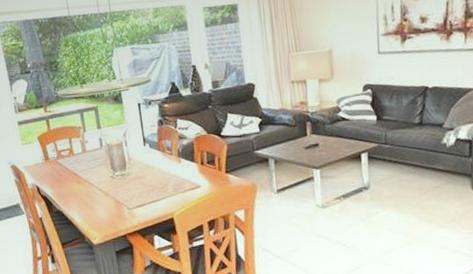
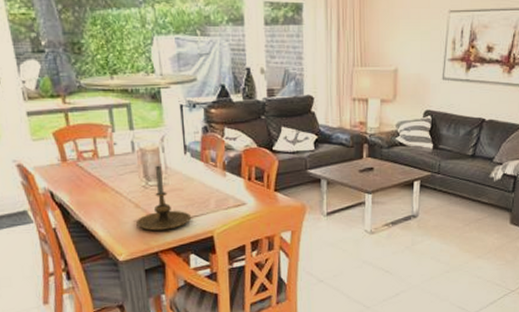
candle holder: none [106,157,154,216] -> present [136,165,192,231]

